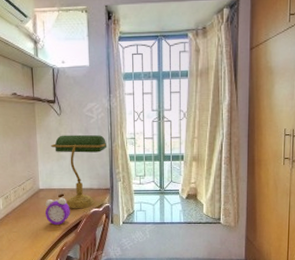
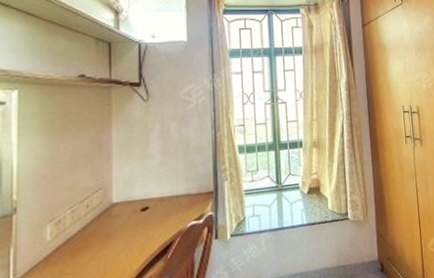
alarm clock: present [45,197,70,225] -> none [119,211,158,253]
desk lamp: present [51,134,107,209] -> none [132,123,210,226]

